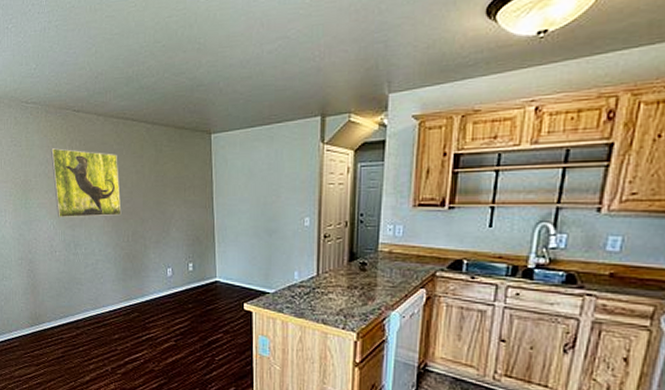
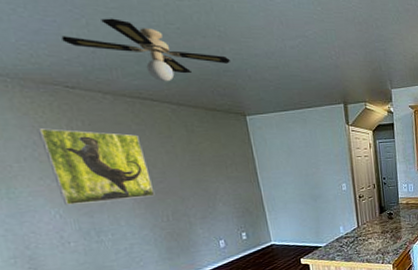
ceiling fan: none [77,43,206,102] -> present [61,18,231,82]

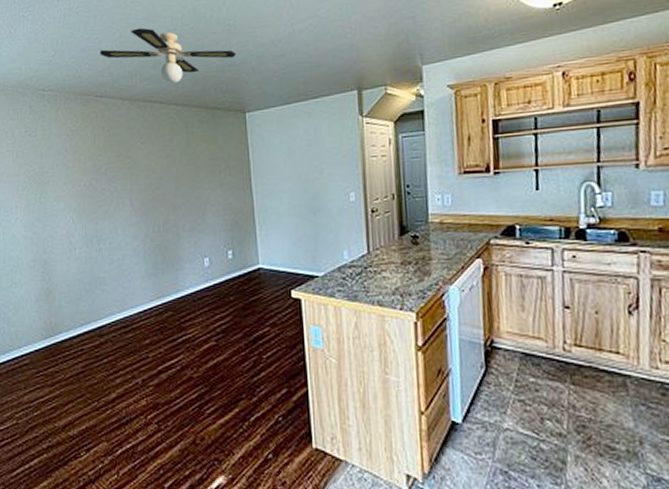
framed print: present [38,128,155,205] -> none [71,136,151,210]

